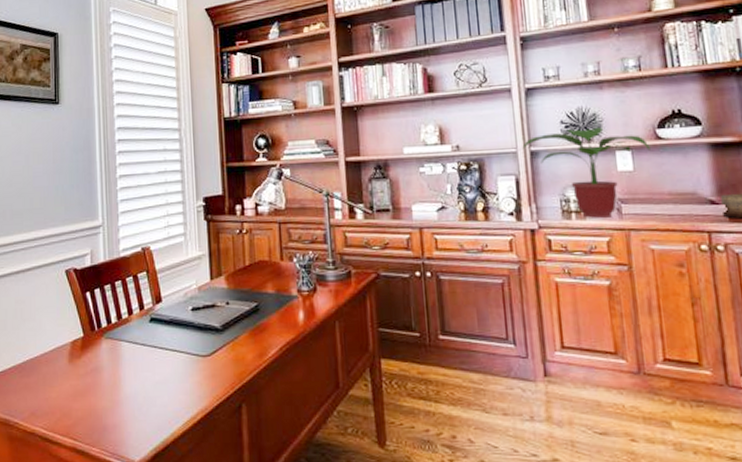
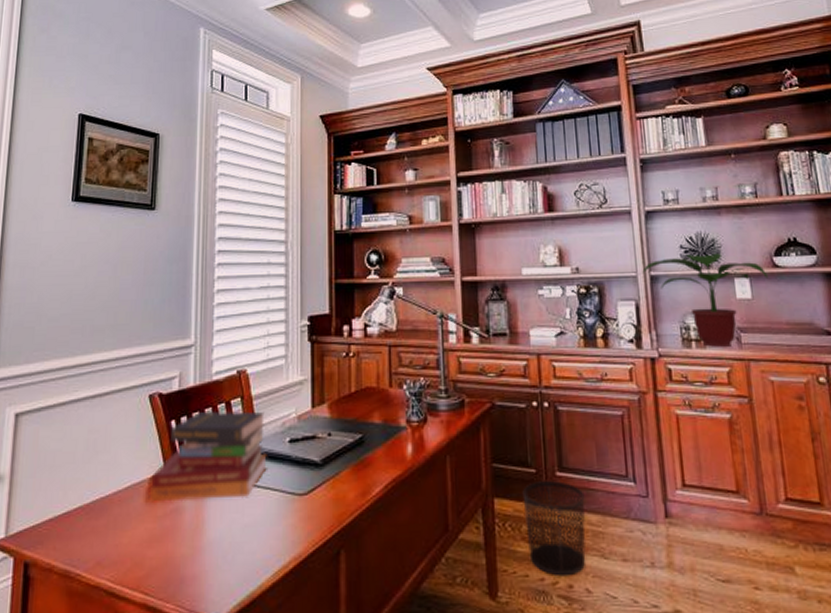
books: none [71,283,173,363] -> present [149,410,267,502]
waste bin: none [407,343,468,427] -> present [522,481,586,575]

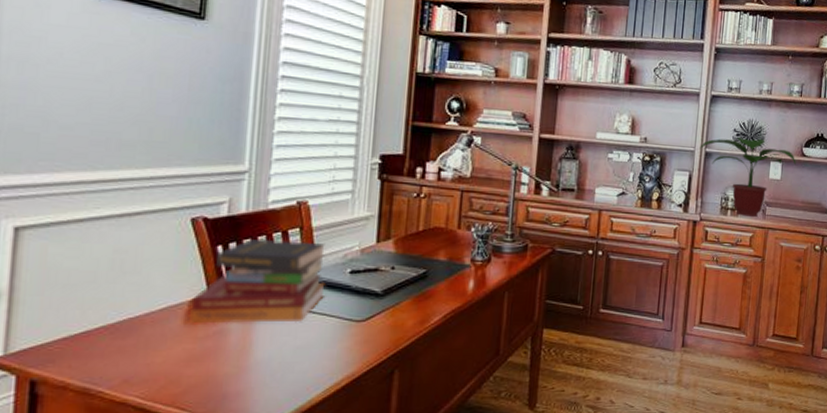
waste bin: present [522,481,586,575] -> none [567,316,621,390]

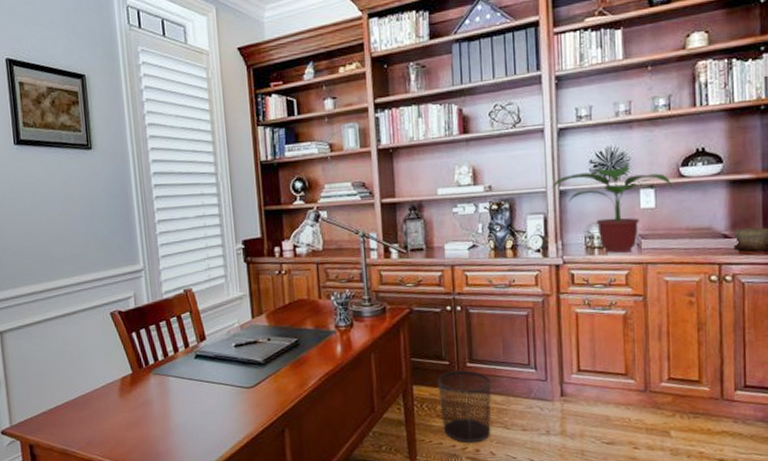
books: present [188,239,325,324] -> none [121,323,218,397]
waste bin: none [567,316,621,390] -> present [437,370,492,443]

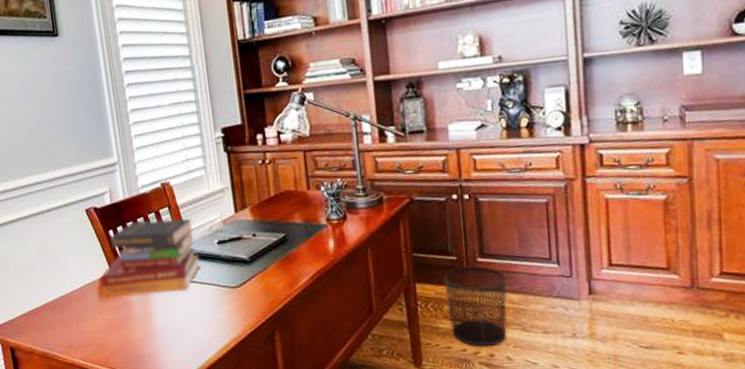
books: none [121,323,218,397] -> present [100,219,201,298]
potted plant: present [552,165,673,254] -> none [574,25,724,130]

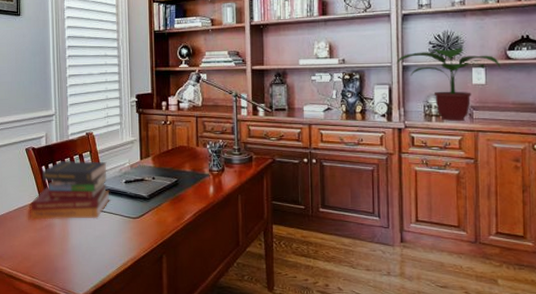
waste bin: present [443,266,508,346] -> none [294,215,341,278]
potted plant: none [574,25,724,130] -> present [396,47,501,122]

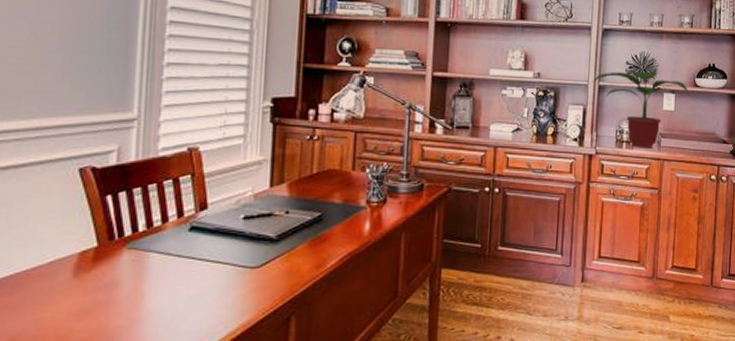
books: present [30,160,110,220] -> none [77,186,218,277]

